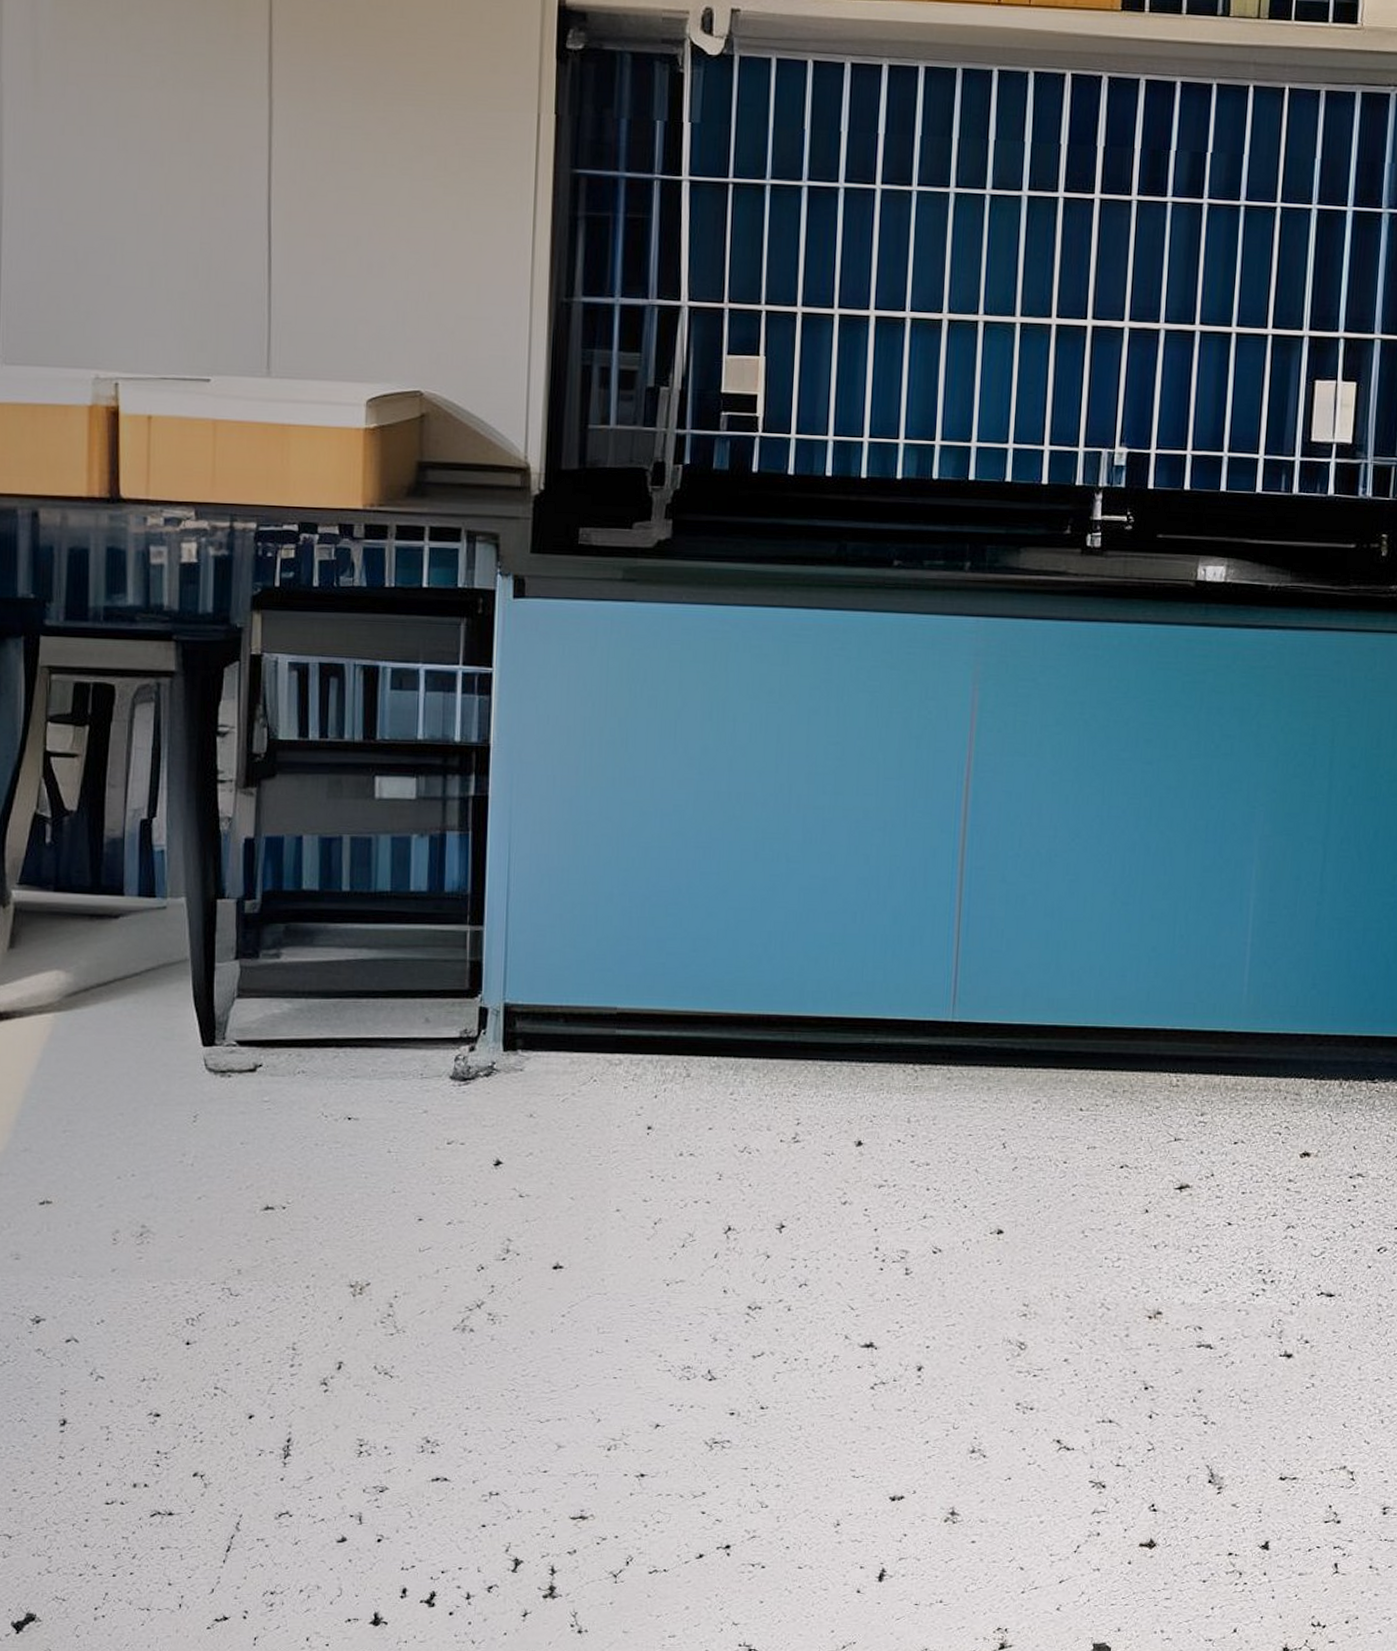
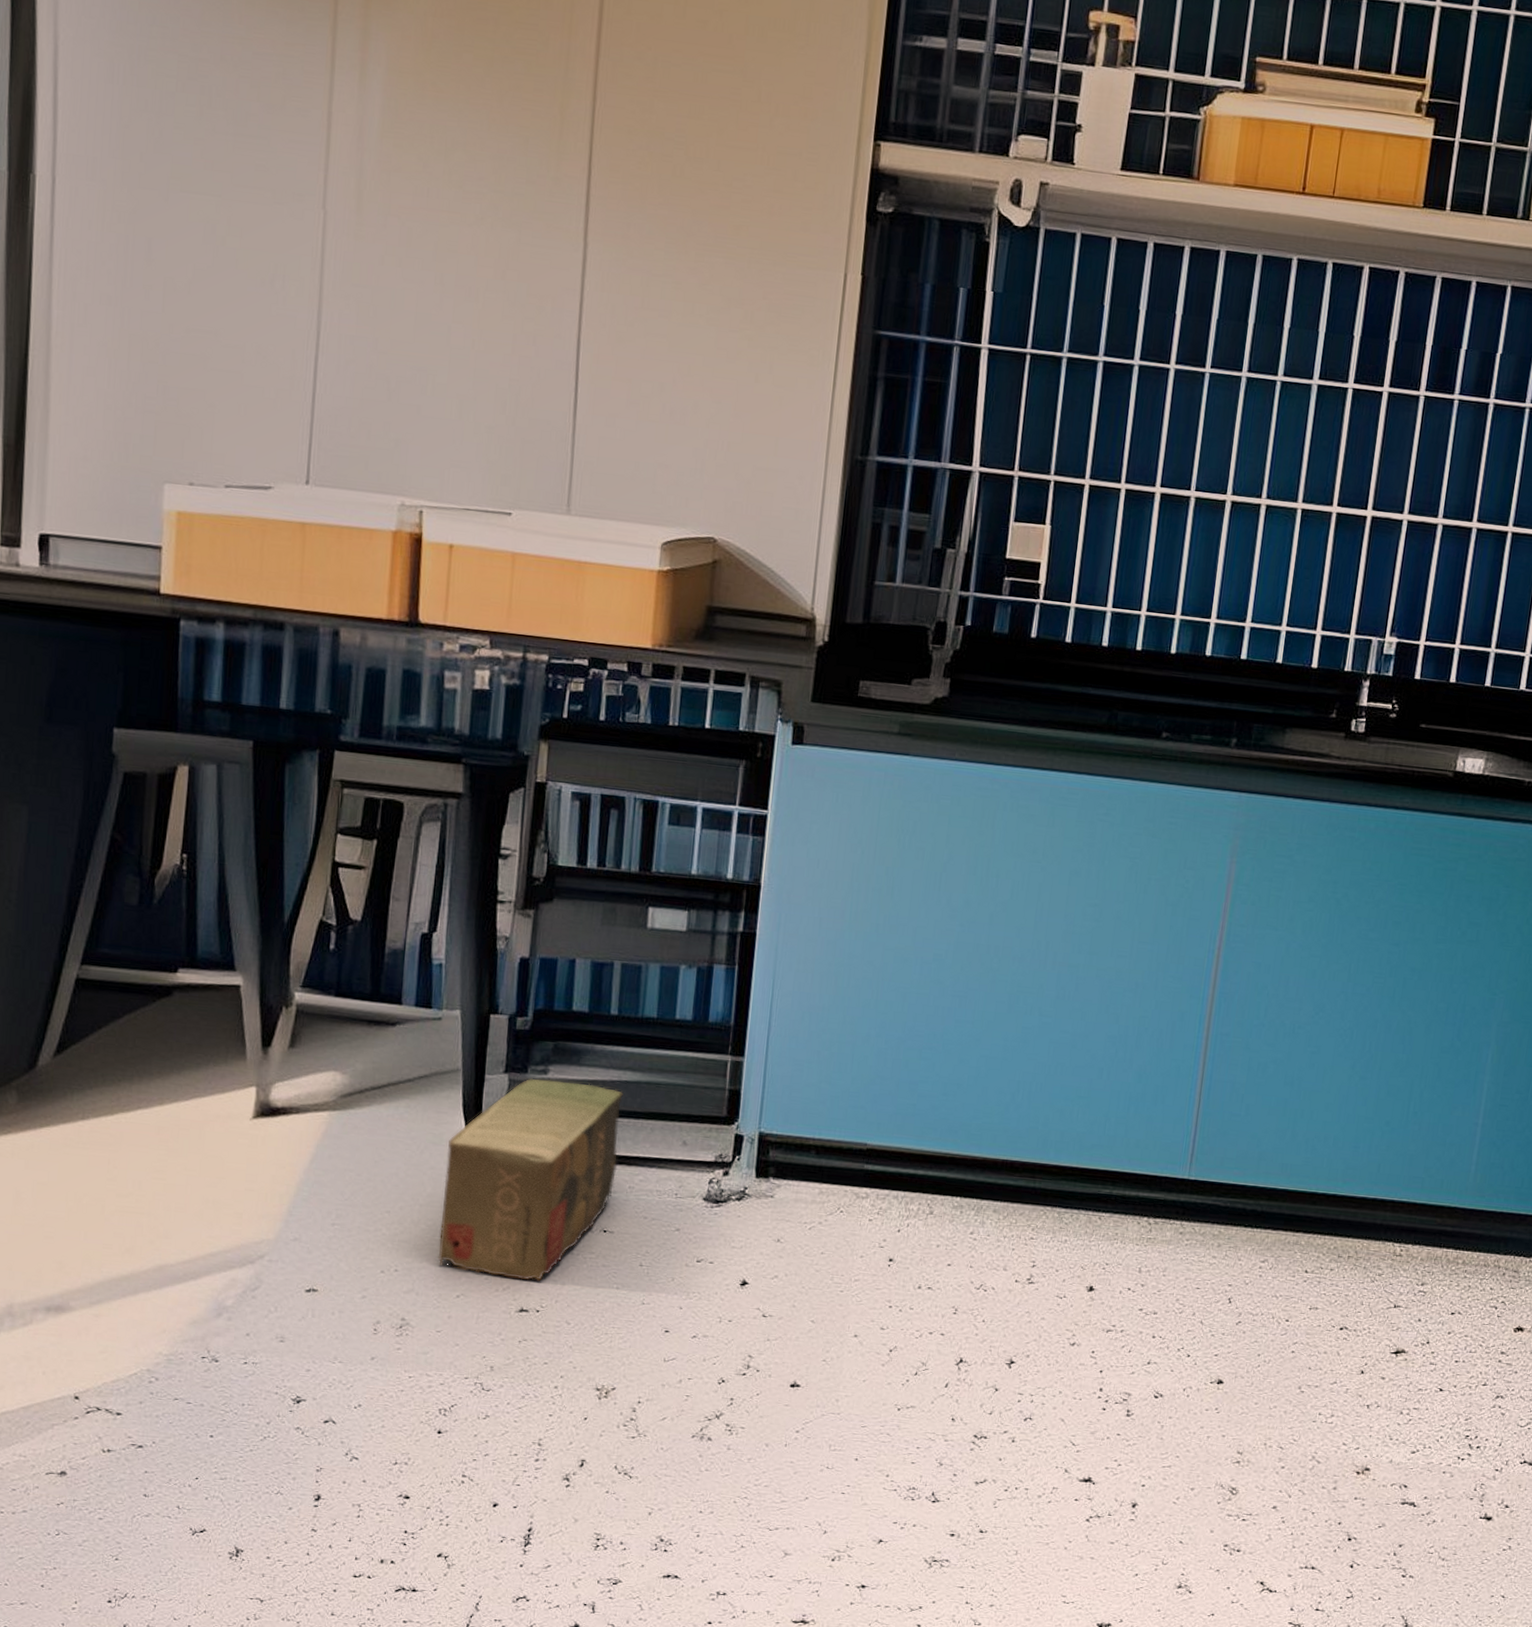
cardboard box: none [176,963,360,1177] -> present [438,1078,623,1282]

